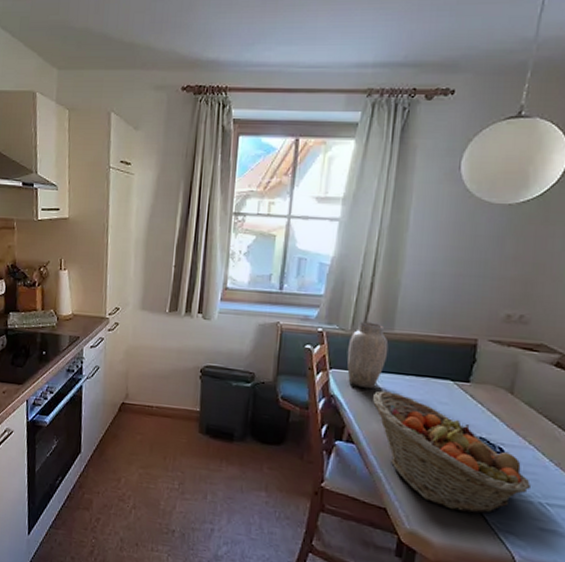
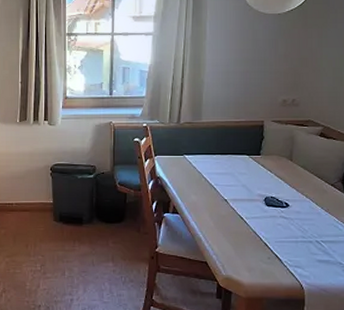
vase: present [346,321,389,390] -> none [167,115,199,169]
fruit basket: present [373,390,530,514] -> none [190,169,309,256]

